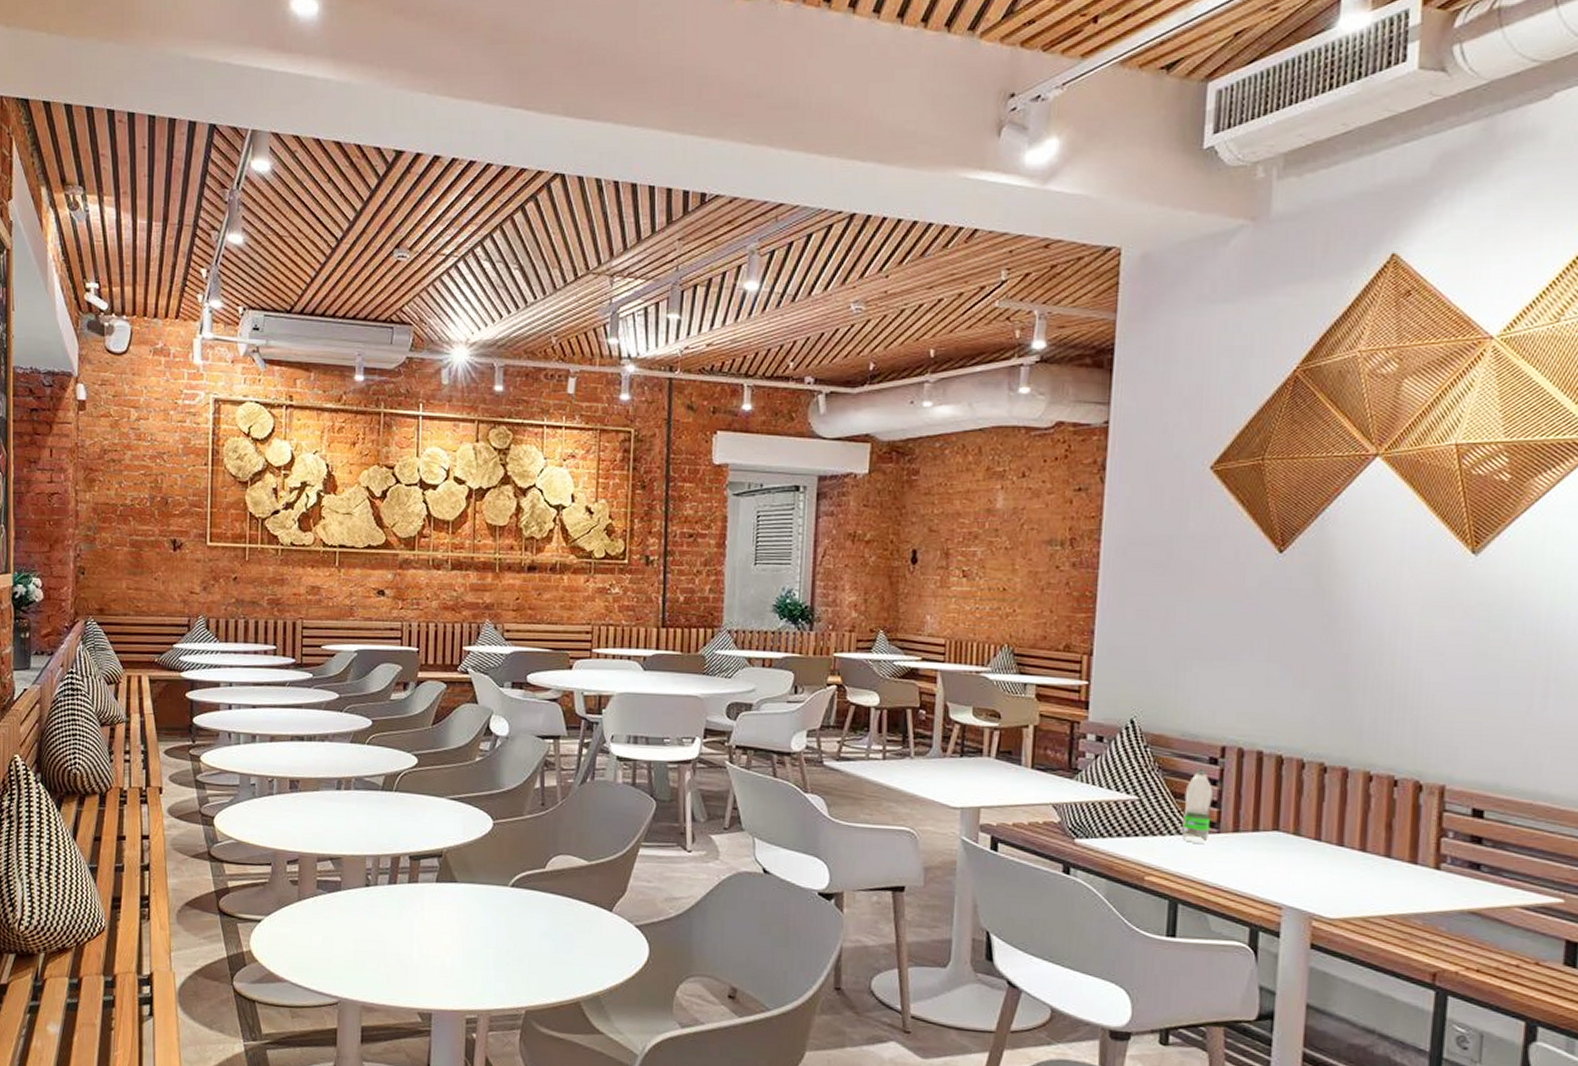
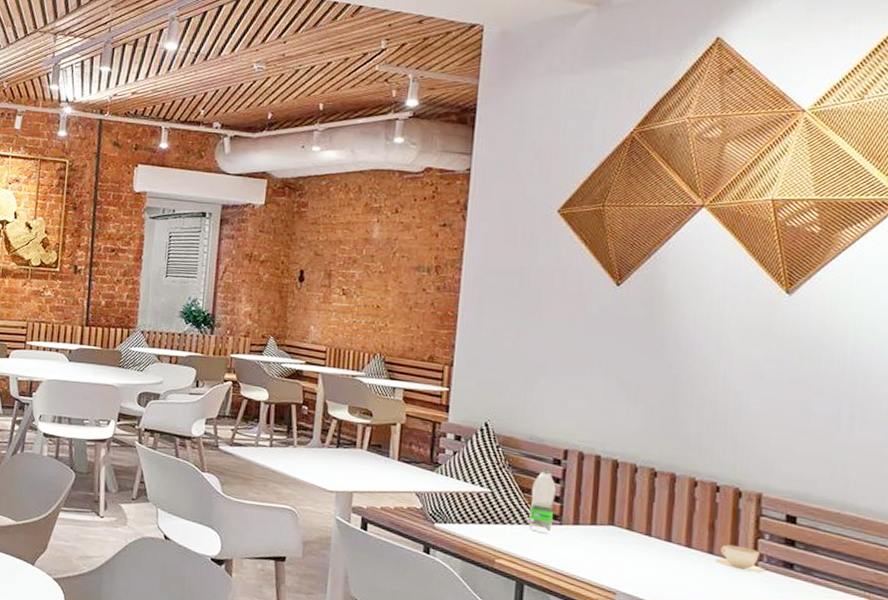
teacup: none [1391,845,1450,877] -> present [714,544,766,573]

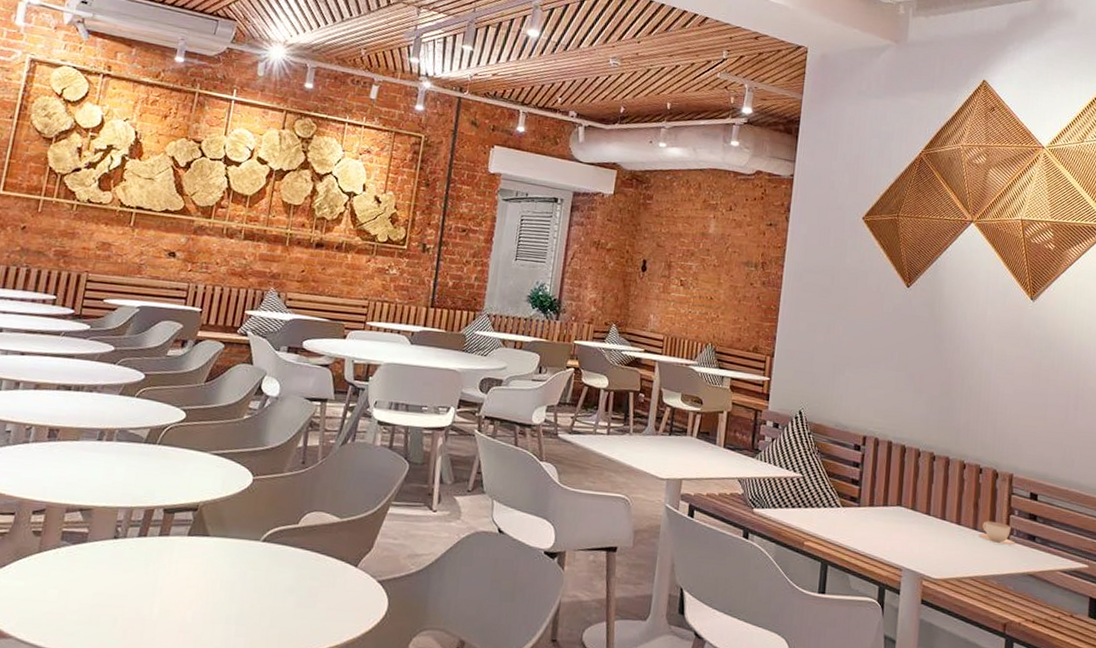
bottle: present [528,467,556,533] -> none [833,453,856,515]

